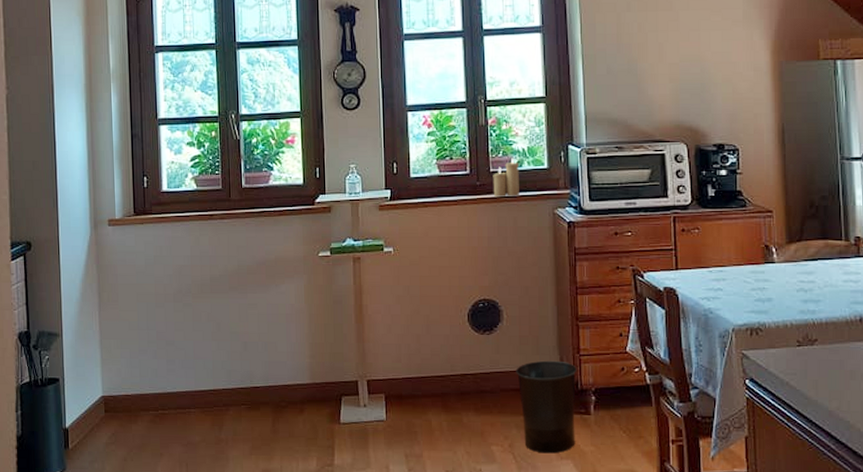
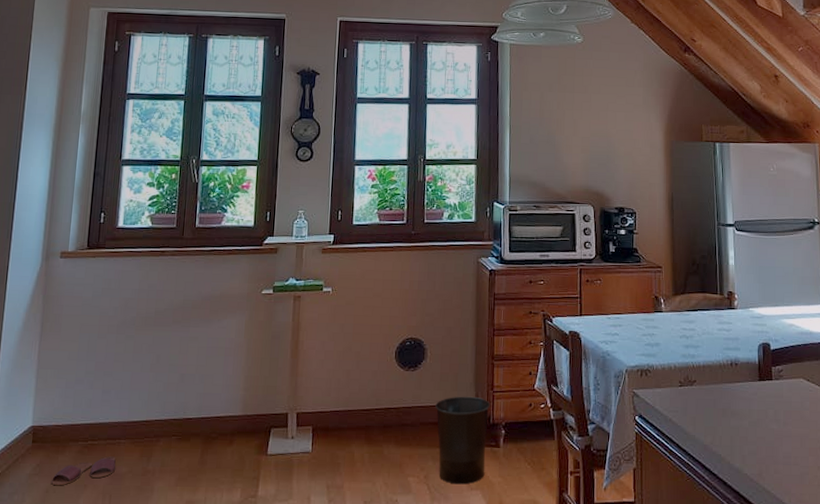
slippers: none [128,425,189,455] -> present [51,456,116,486]
candle: present [493,158,519,198] -> none [426,211,450,246]

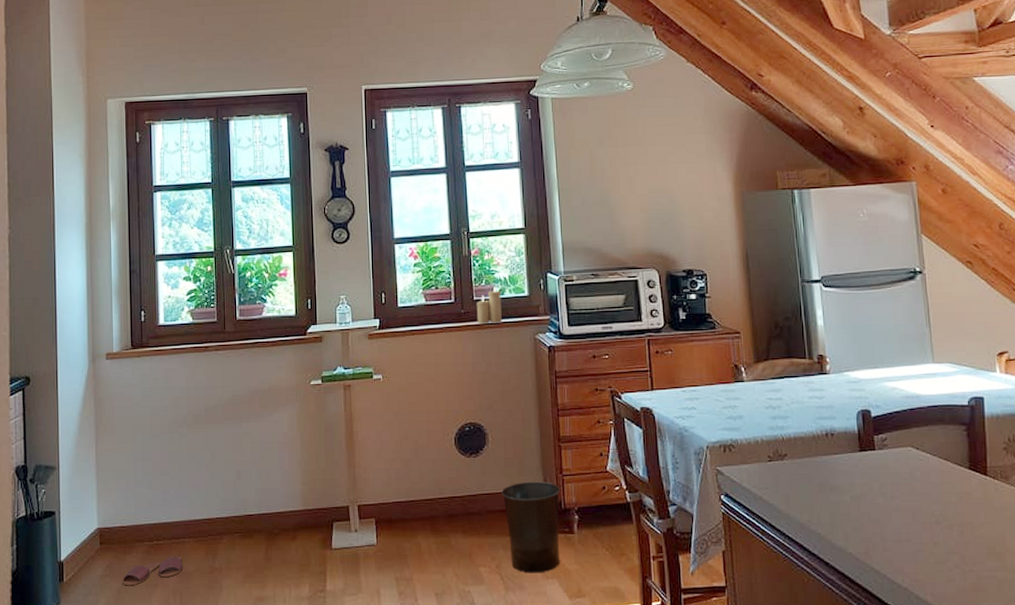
candle: none [426,211,450,246] -> present [476,286,502,325]

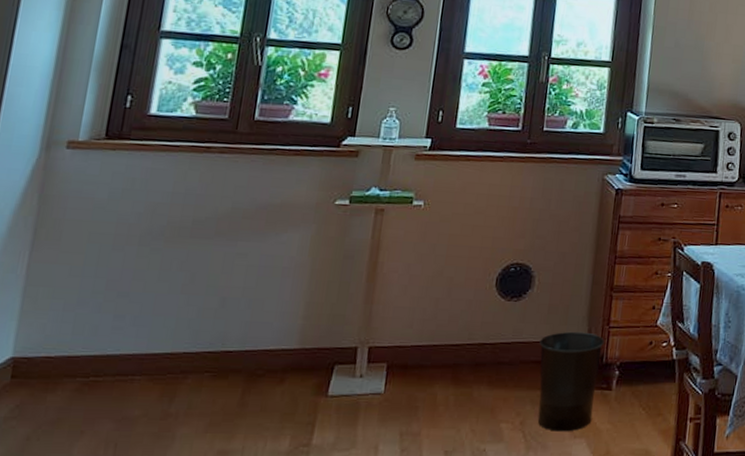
slippers: present [123,555,183,586] -> none [35,396,127,432]
candle: present [476,286,502,325] -> none [543,118,575,159]

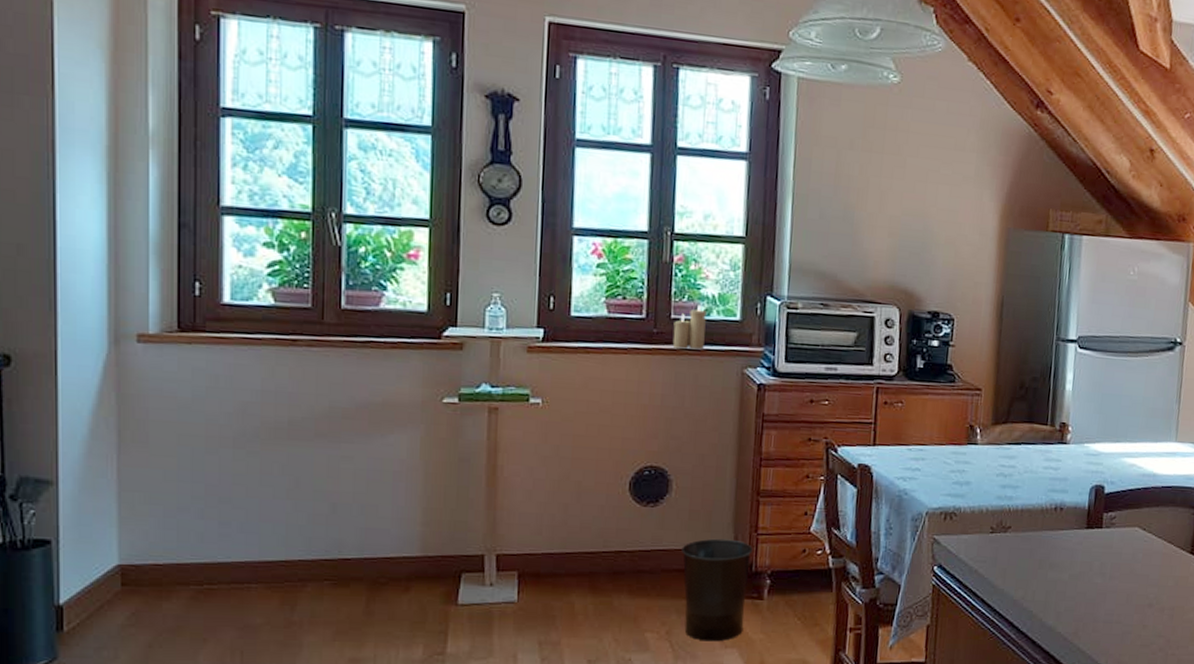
candle: none [543,118,575,159] -> present [672,304,706,350]

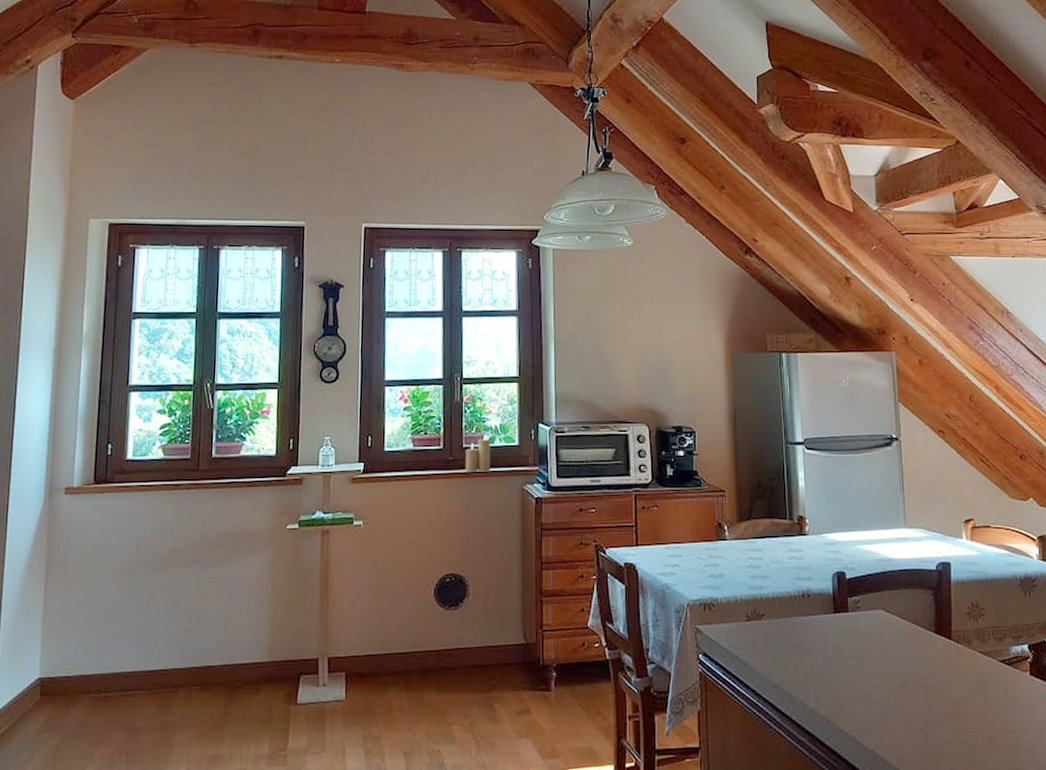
waste bin: present [681,538,753,642] -> none [479,636,539,732]

